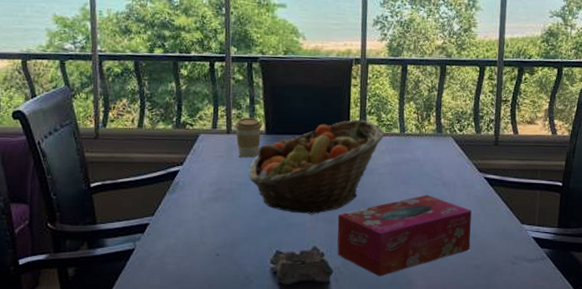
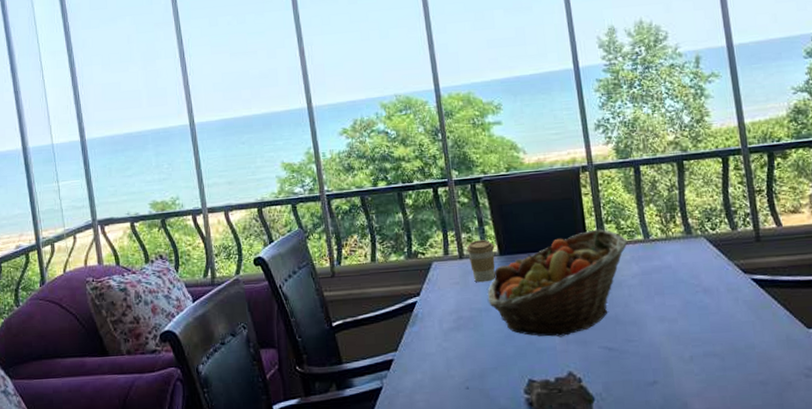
tissue box: present [337,194,472,277] -> none [590,304,750,401]

